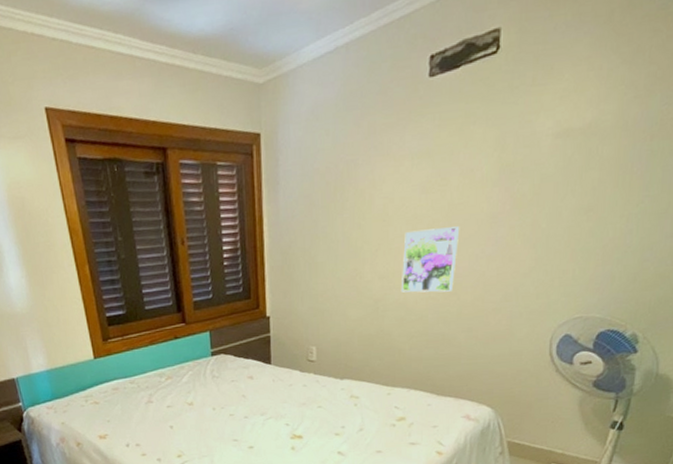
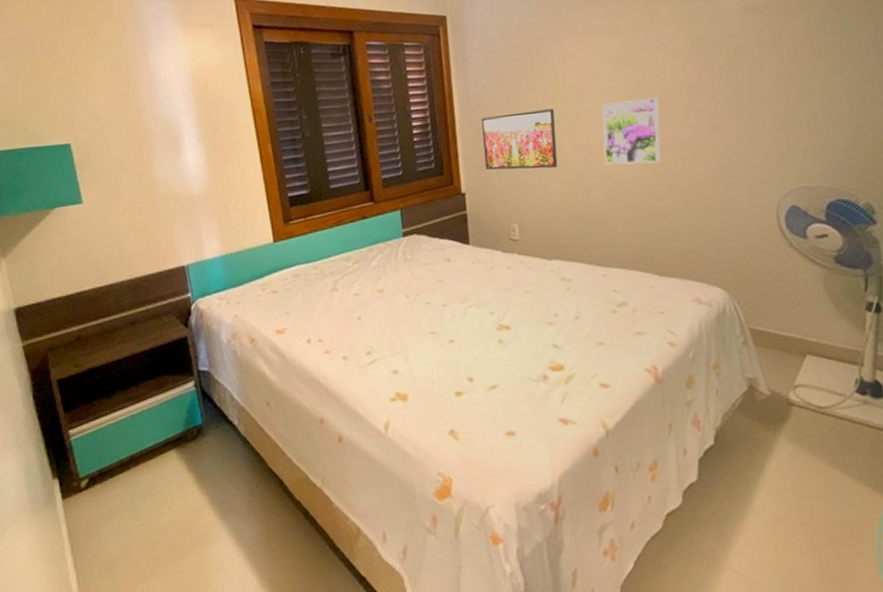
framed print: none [289,235,359,295] -> present [481,109,558,170]

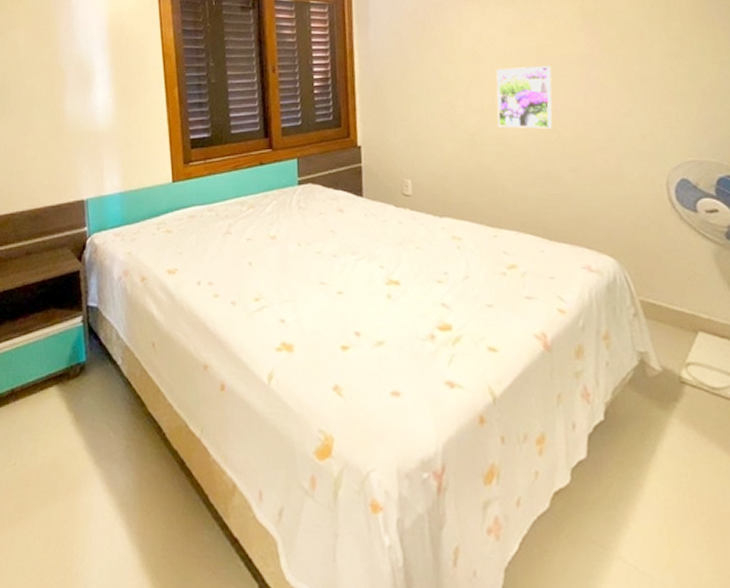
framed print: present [481,109,558,170] -> none [380,71,453,127]

